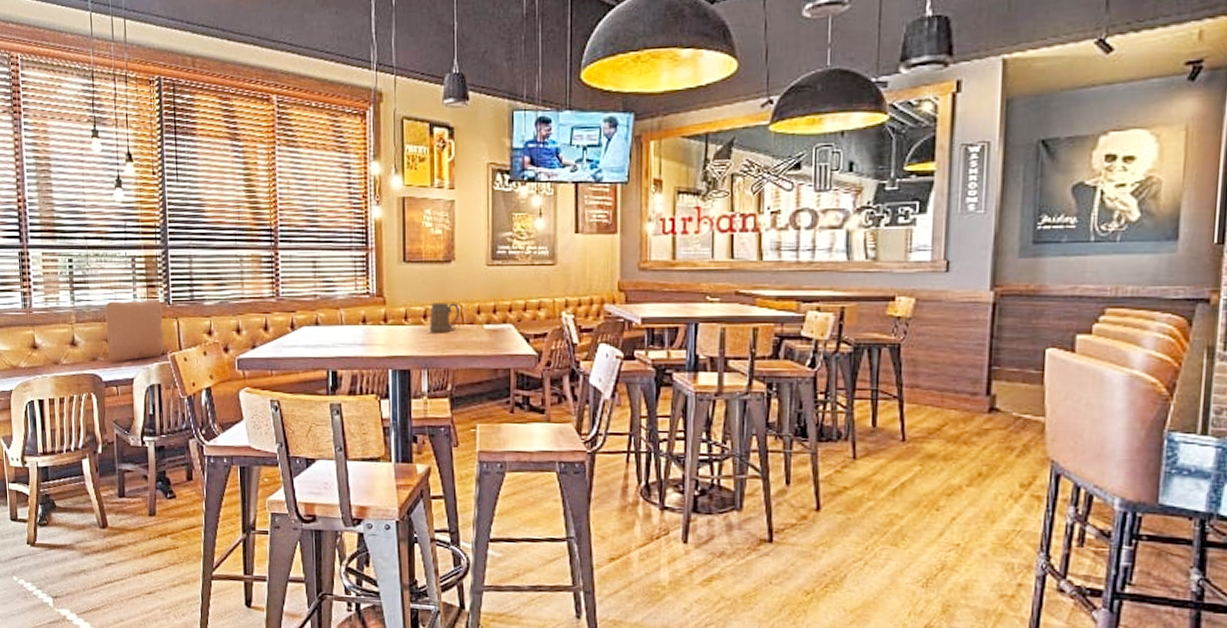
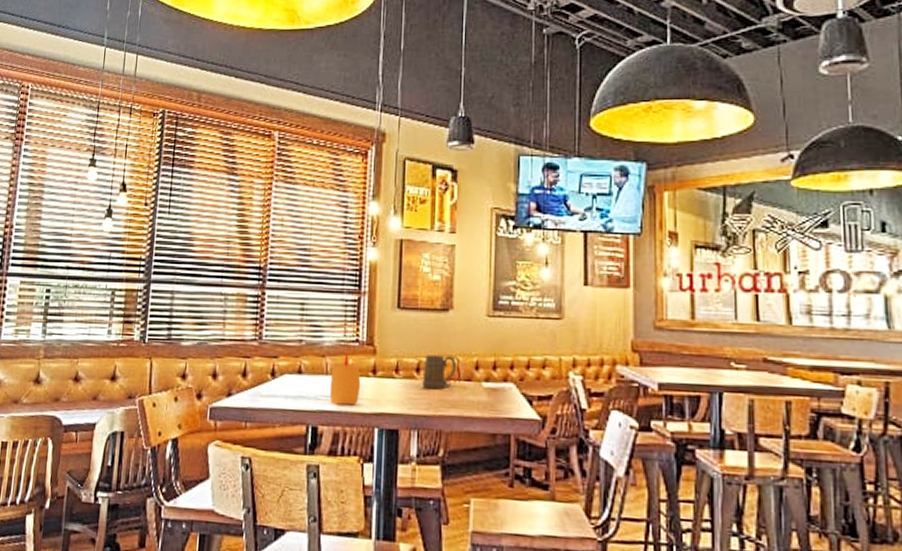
pillow: present [105,300,164,362] -> none [72,336,137,404]
candle: none [345,301,374,351] -> present [329,349,361,406]

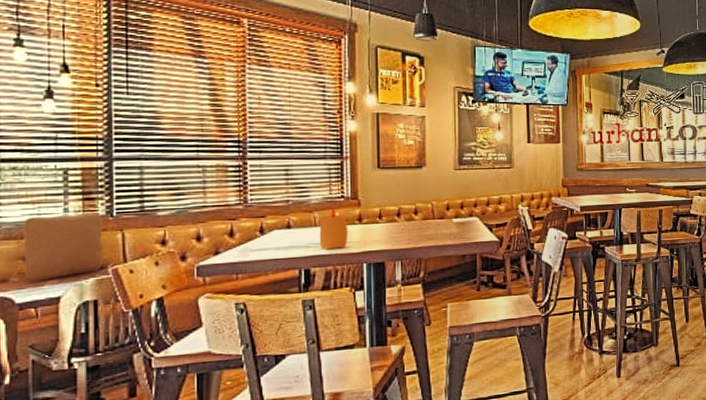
pillow: none [72,336,137,404] -> present [23,213,103,282]
beer mug: present [422,355,457,390] -> none [403,202,432,229]

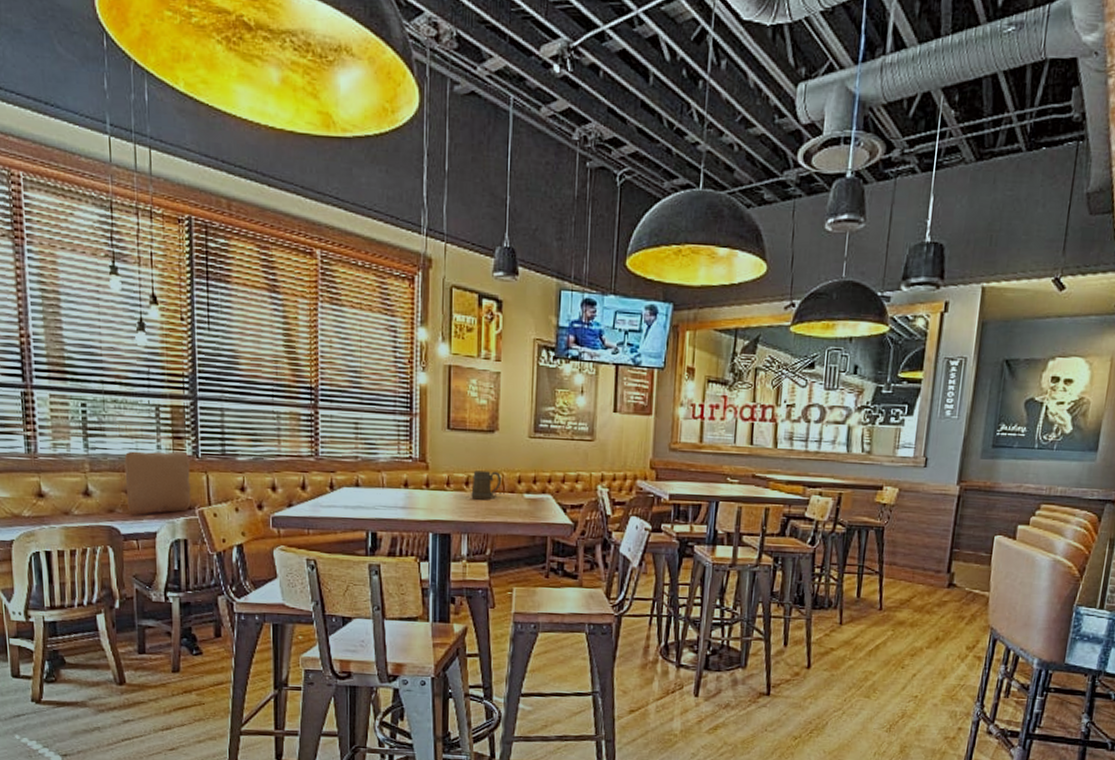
candle: present [319,204,349,249] -> none [386,465,415,514]
beer mug: none [403,202,432,229] -> present [471,470,502,500]

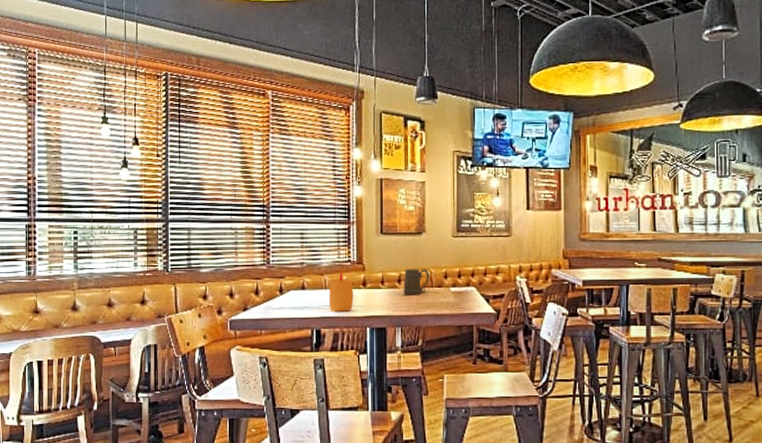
pillow: present [124,451,191,515] -> none [107,268,161,325]
candle: none [386,465,415,514] -> present [328,268,354,312]

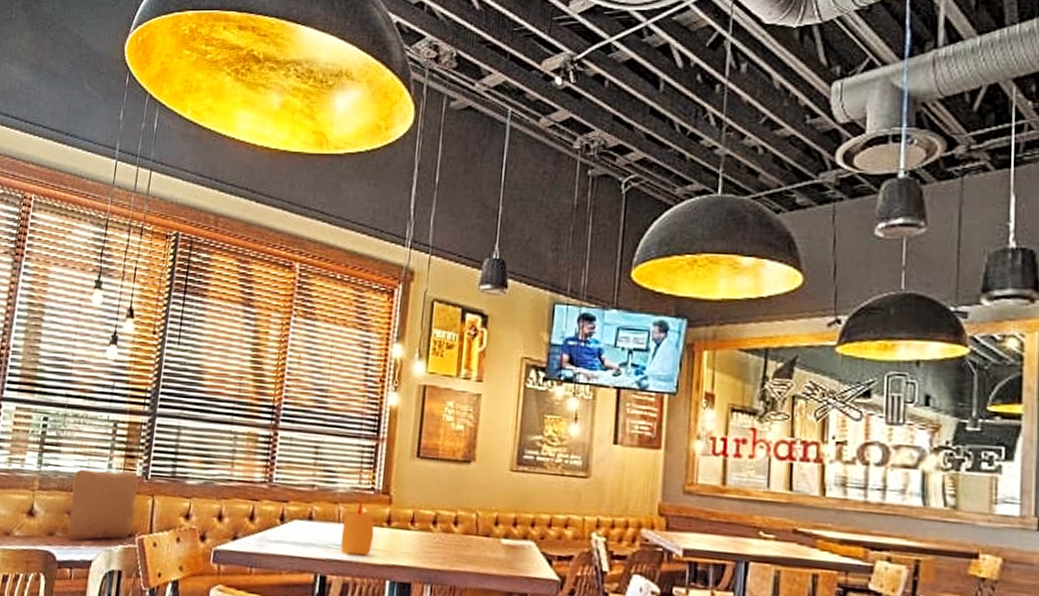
pillow: none [107,268,161,325] -> present [68,469,139,540]
beer mug: present [403,269,430,295] -> none [438,507,476,545]

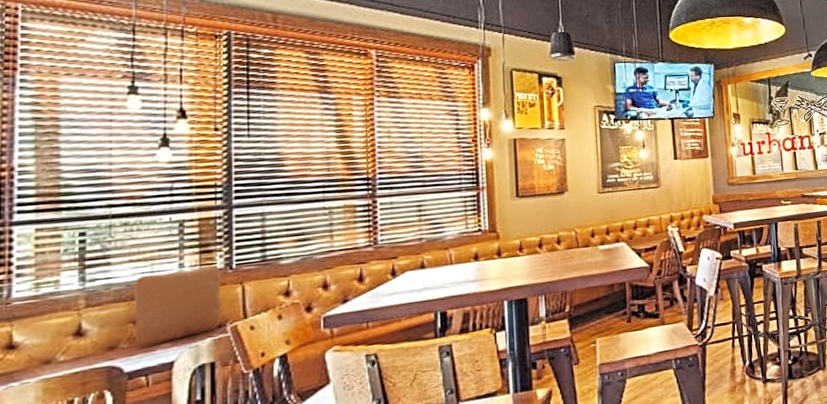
candle: present [340,497,374,556] -> none [455,239,487,289]

